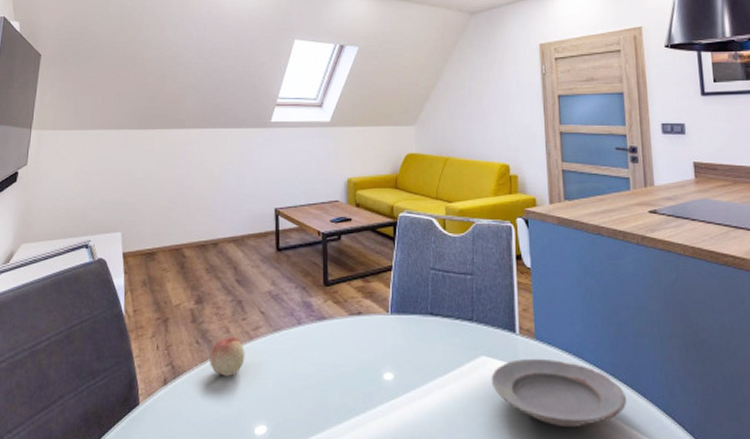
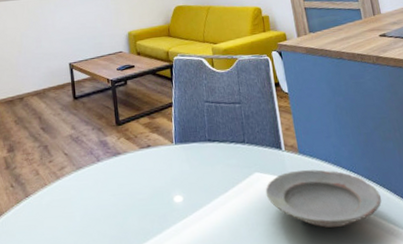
fruit: present [210,336,245,376] -> none [23,177,54,214]

